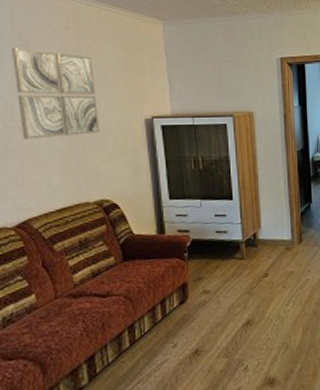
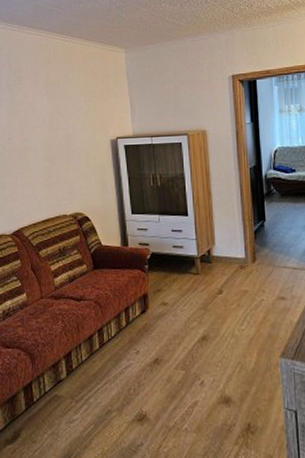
wall art: present [12,48,100,139] -> none [9,82,74,160]

